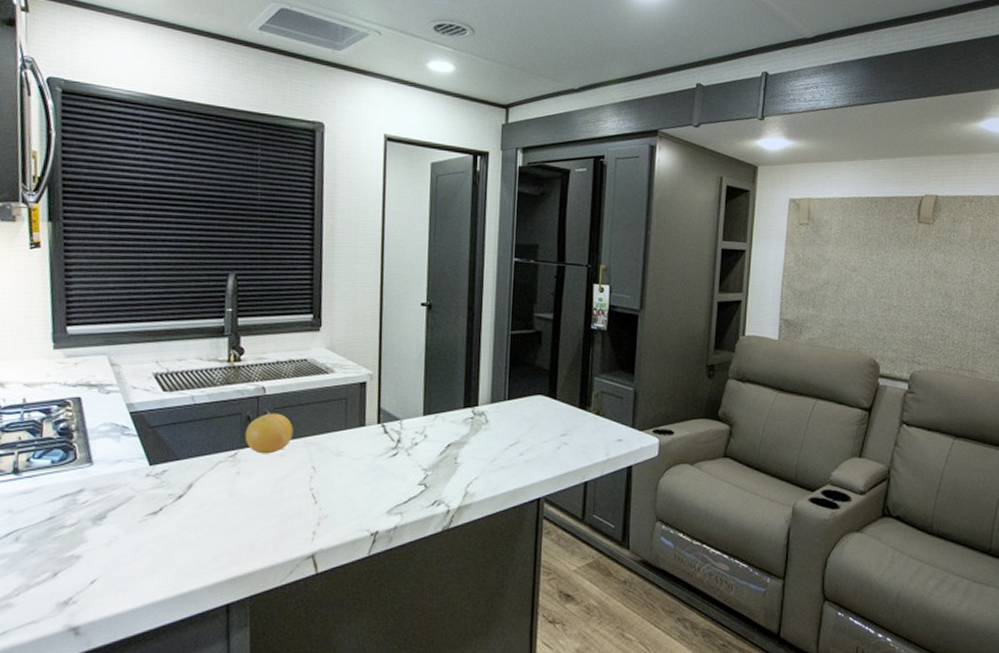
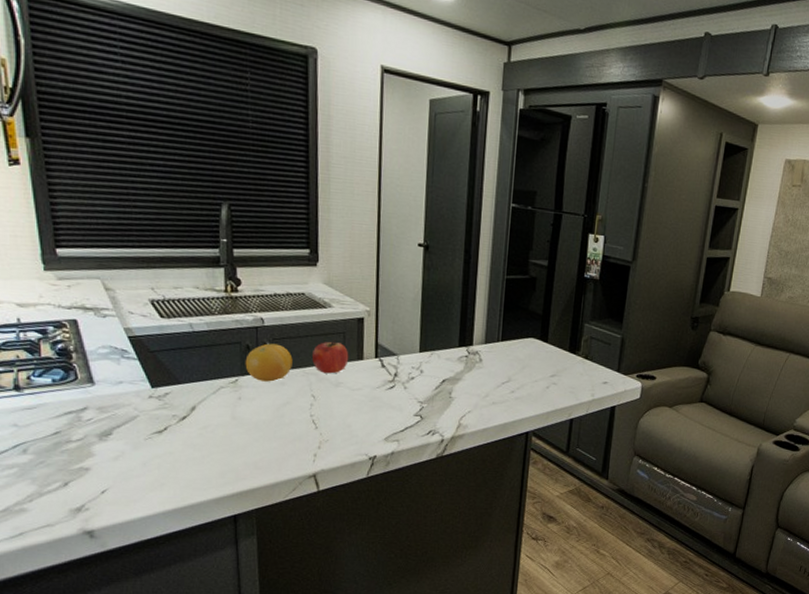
fruit: none [312,406,351,443] -> present [311,340,349,374]

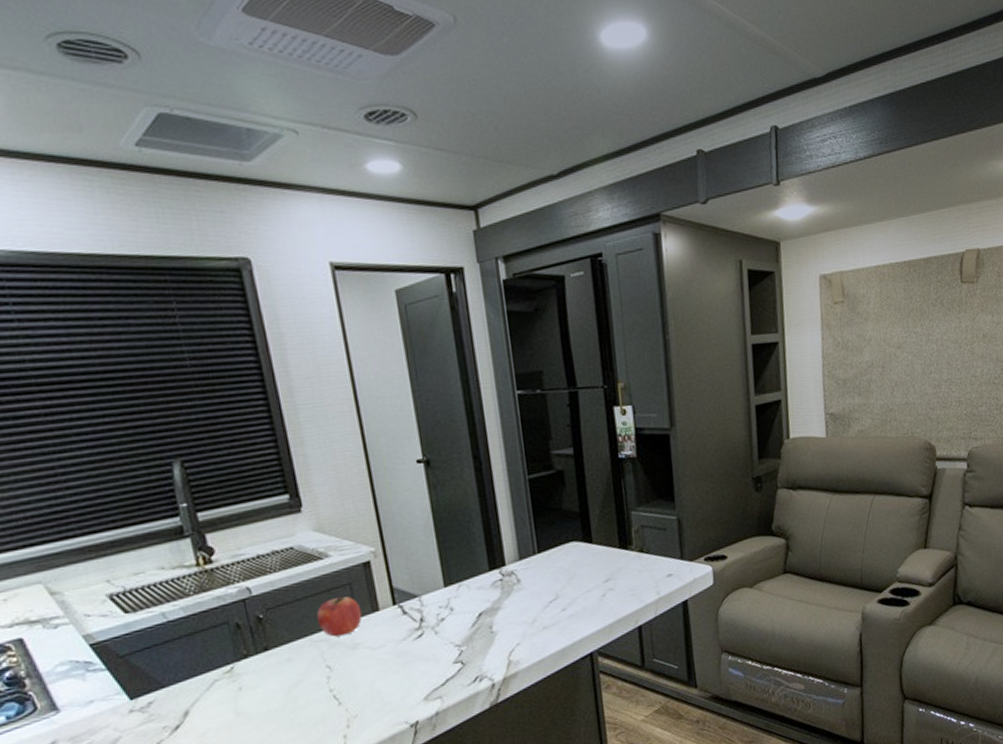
fruit: present [245,343,293,382] -> none [237,614,296,663]

